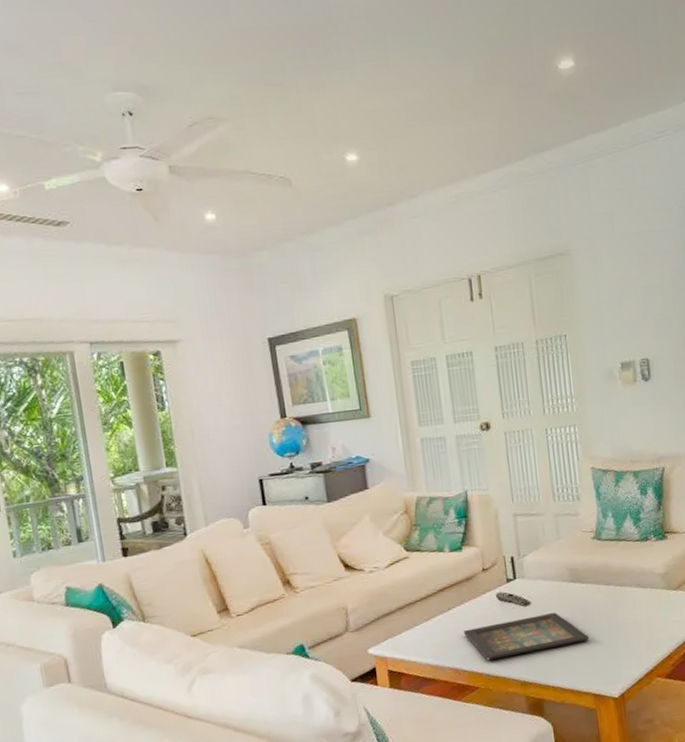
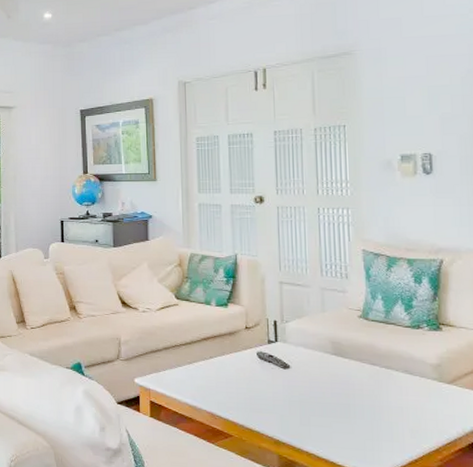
icon panel: present [463,612,589,660] -> none [222,379,348,415]

